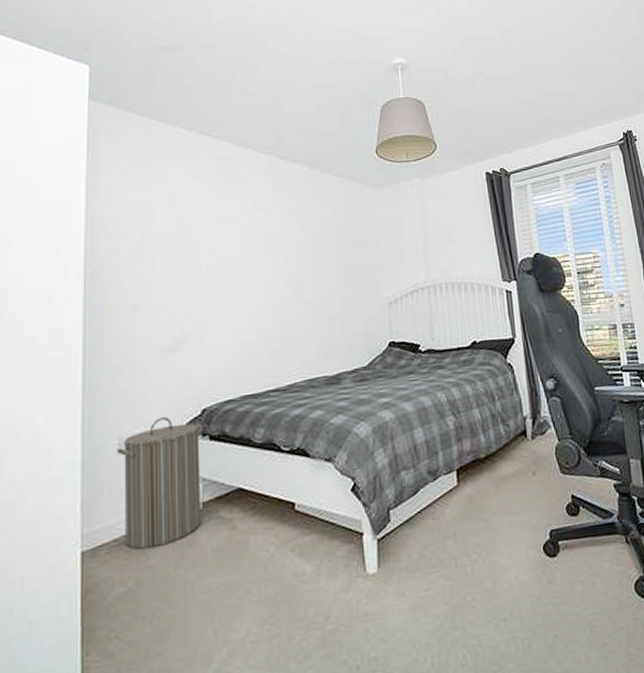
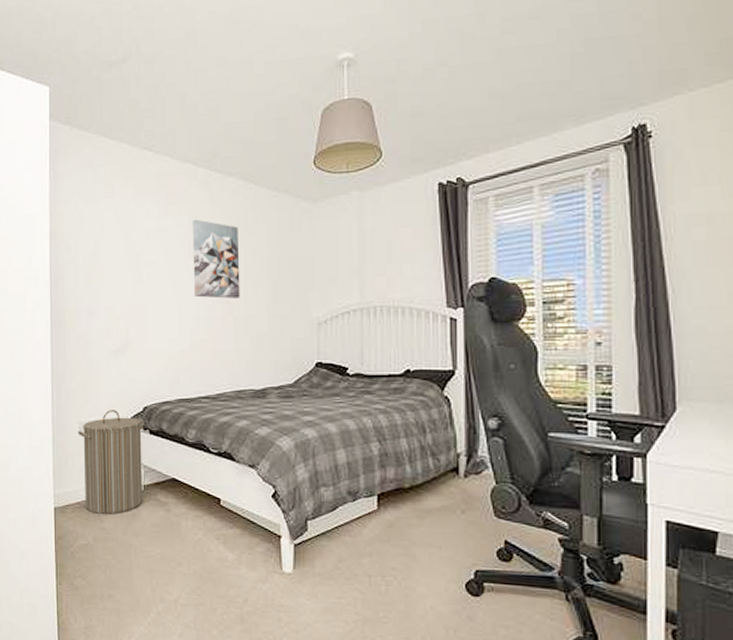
wall art: none [256,204,310,284] -> present [192,219,240,299]

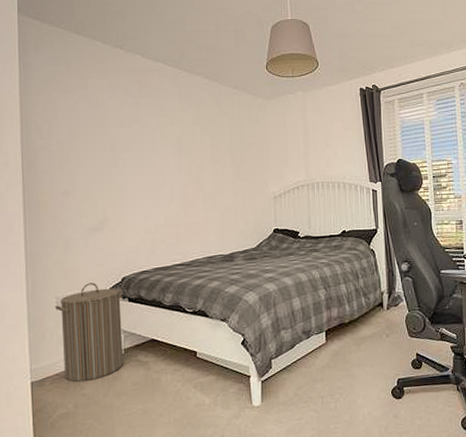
wall art: present [192,219,240,299] -> none [164,111,209,179]

